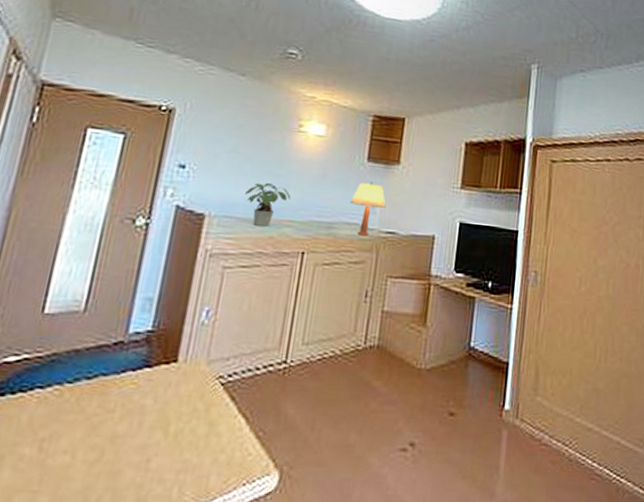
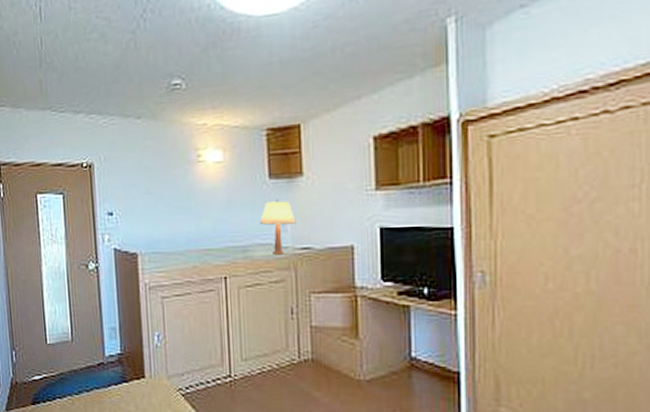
potted plant: present [245,182,291,227] -> none [165,216,205,258]

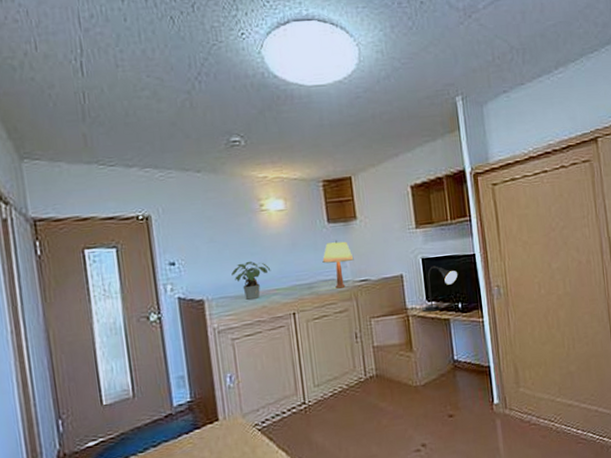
potted plant: none [165,216,205,258] -> present [231,260,271,300]
desk lamp: none [375,238,426,294] -> present [422,265,458,313]

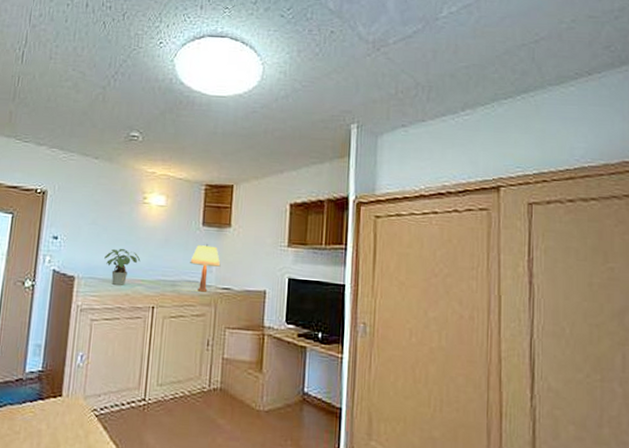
desk lamp: present [422,265,458,313] -> none [279,288,323,336]

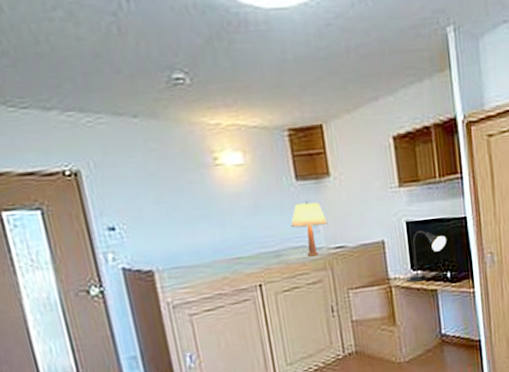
potted plant: present [104,248,141,286] -> none [184,225,231,270]
desk lamp: none [279,288,323,336] -> present [406,230,446,283]

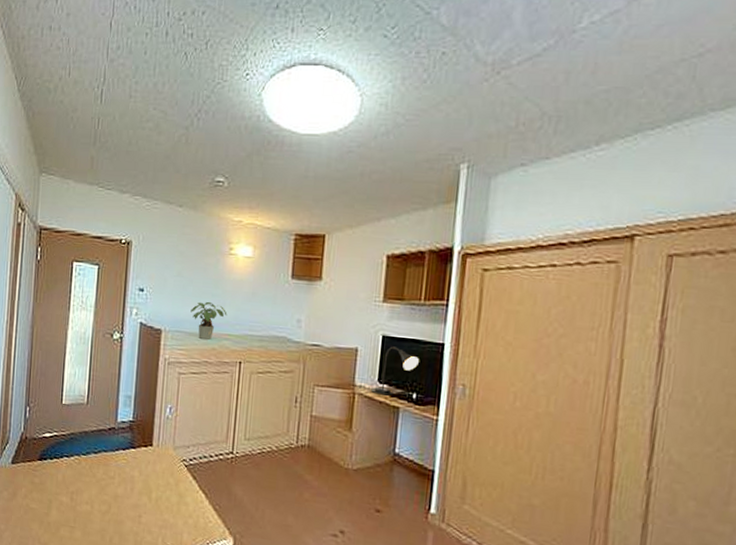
potted plant: none [184,225,231,270] -> present [190,301,227,340]
table lamp: present [291,201,328,257] -> none [278,298,311,348]

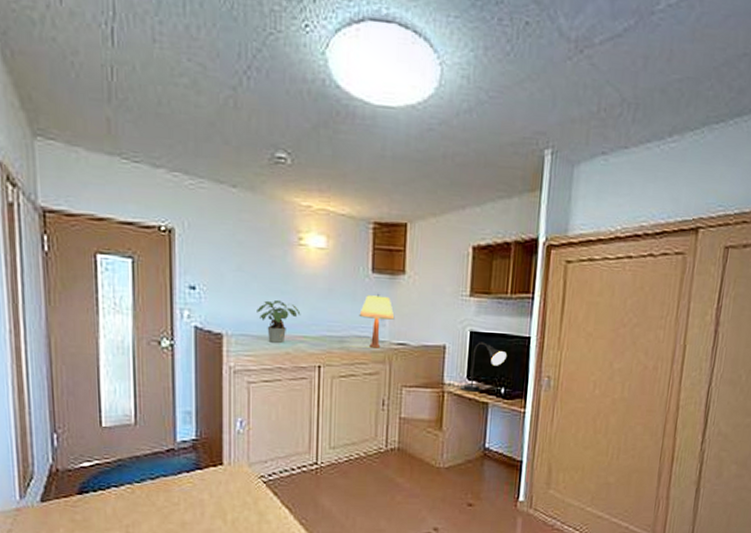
table lamp: none [278,298,311,348] -> present [359,294,395,348]

